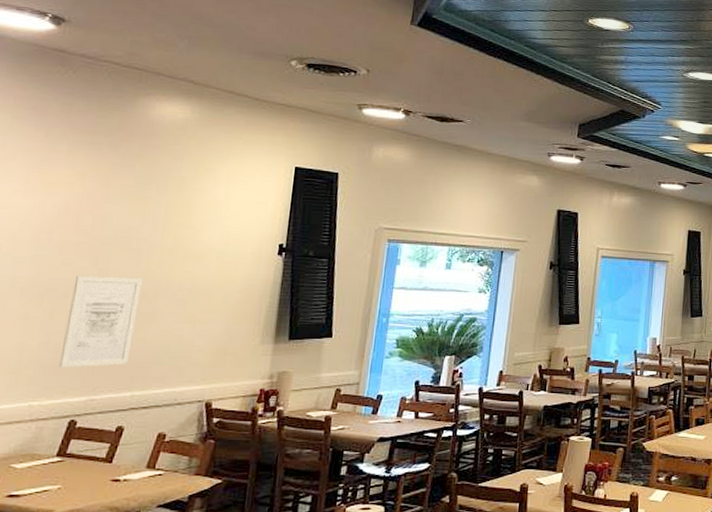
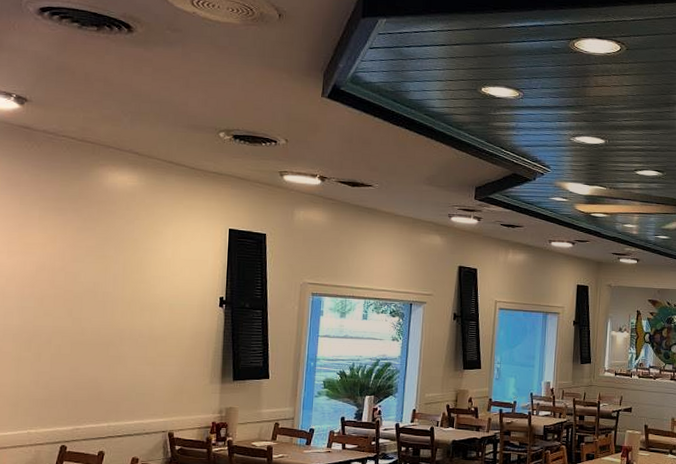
wall art: present [59,275,144,367] -> none [48,324,110,402]

